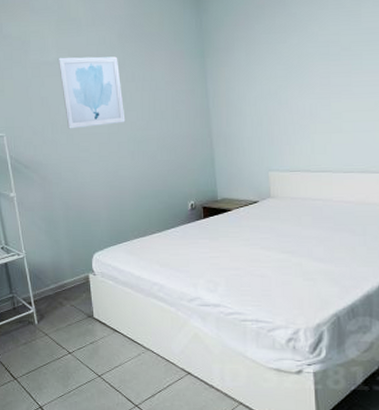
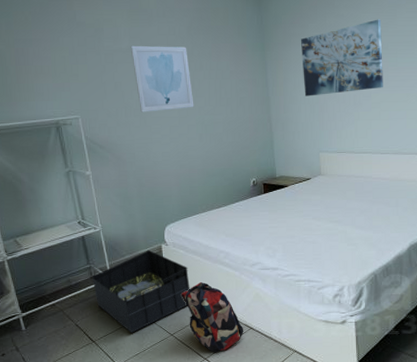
storage bin: none [14,280,120,372] -> present [92,250,190,333]
backpack: none [110,317,181,400] -> present [182,281,244,353]
wall art: none [246,15,345,108] -> present [301,19,383,97]

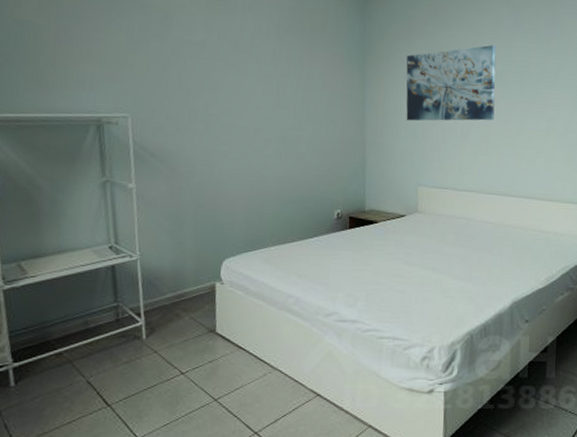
storage bin: present [92,250,190,333] -> none [118,289,247,396]
wall art: present [130,45,194,112] -> none [204,39,276,120]
backpack: present [182,281,244,353] -> none [234,332,309,426]

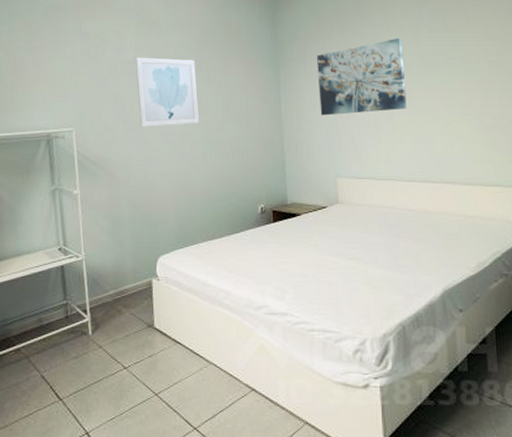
wall art: none [204,39,276,120] -> present [135,57,200,127]

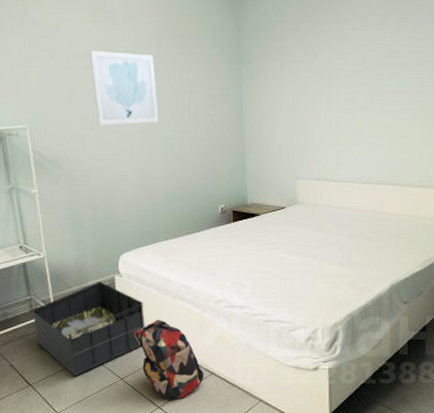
storage bin: none [67,286,182,390] -> present [32,282,145,376]
backpack: none [171,326,245,421] -> present [135,319,205,401]
wall art: present [317,38,407,116] -> none [280,37,368,117]

